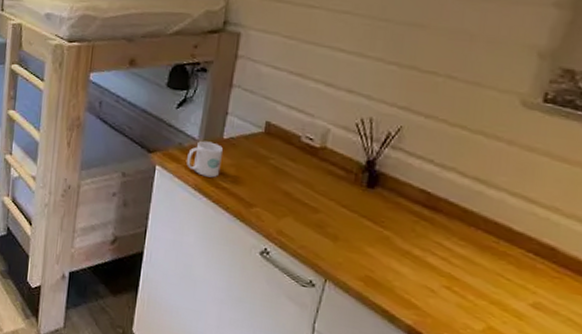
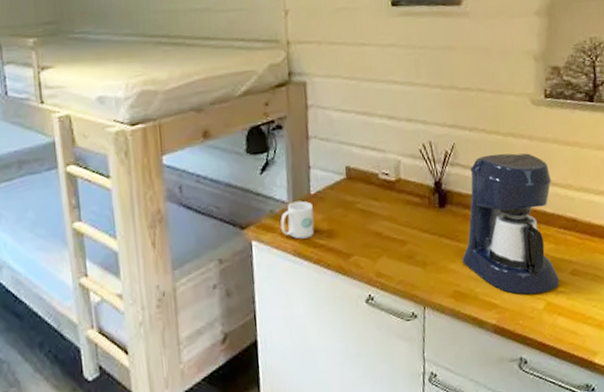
coffee maker: none [383,147,531,316] -> present [462,153,559,295]

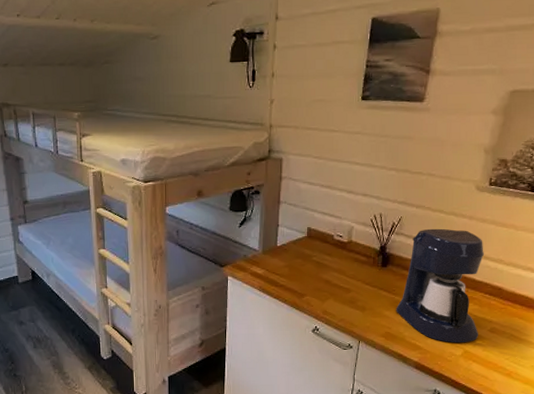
mug: present [280,200,315,239] -> none [251,250,277,279]

